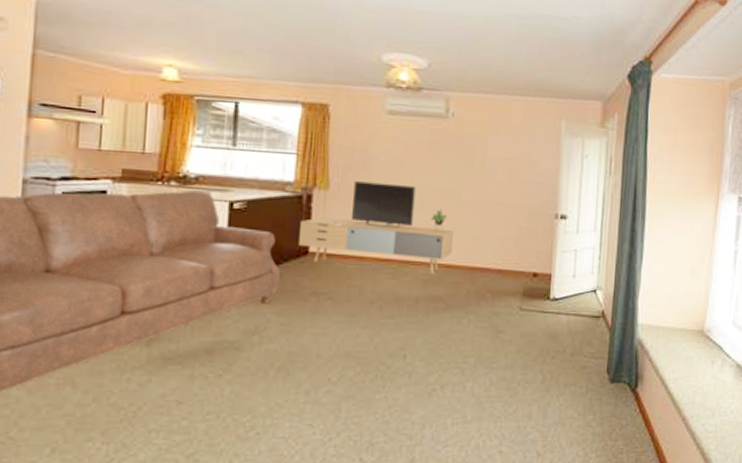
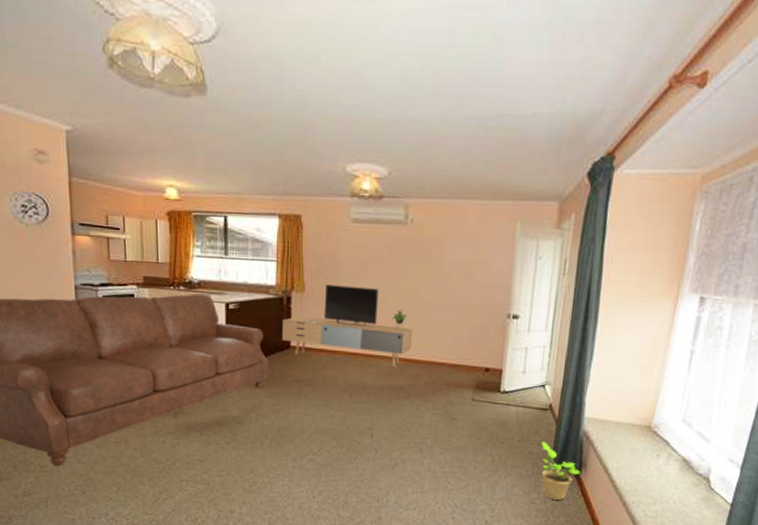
potted plant: none [595,353,637,420] -> present [541,441,581,500]

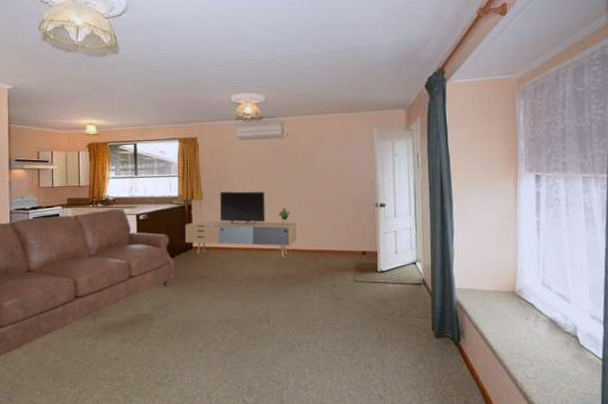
potted plant: present [541,441,581,500] -> none [421,314,460,369]

